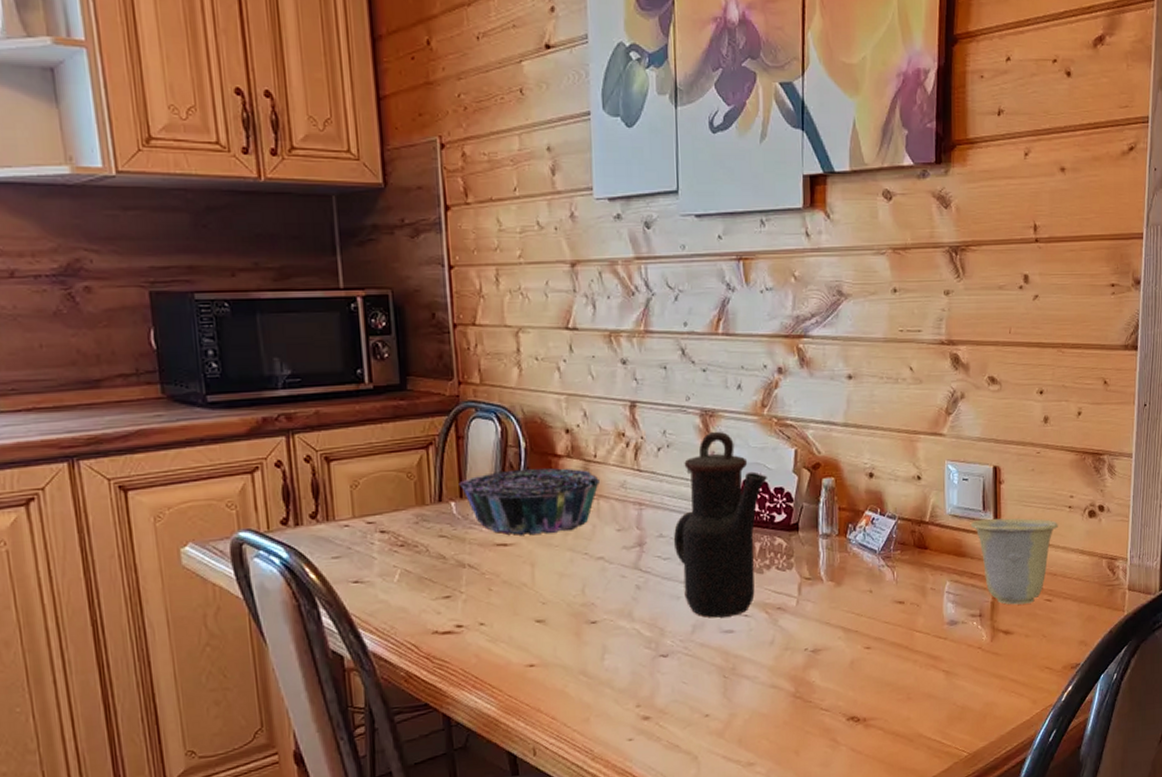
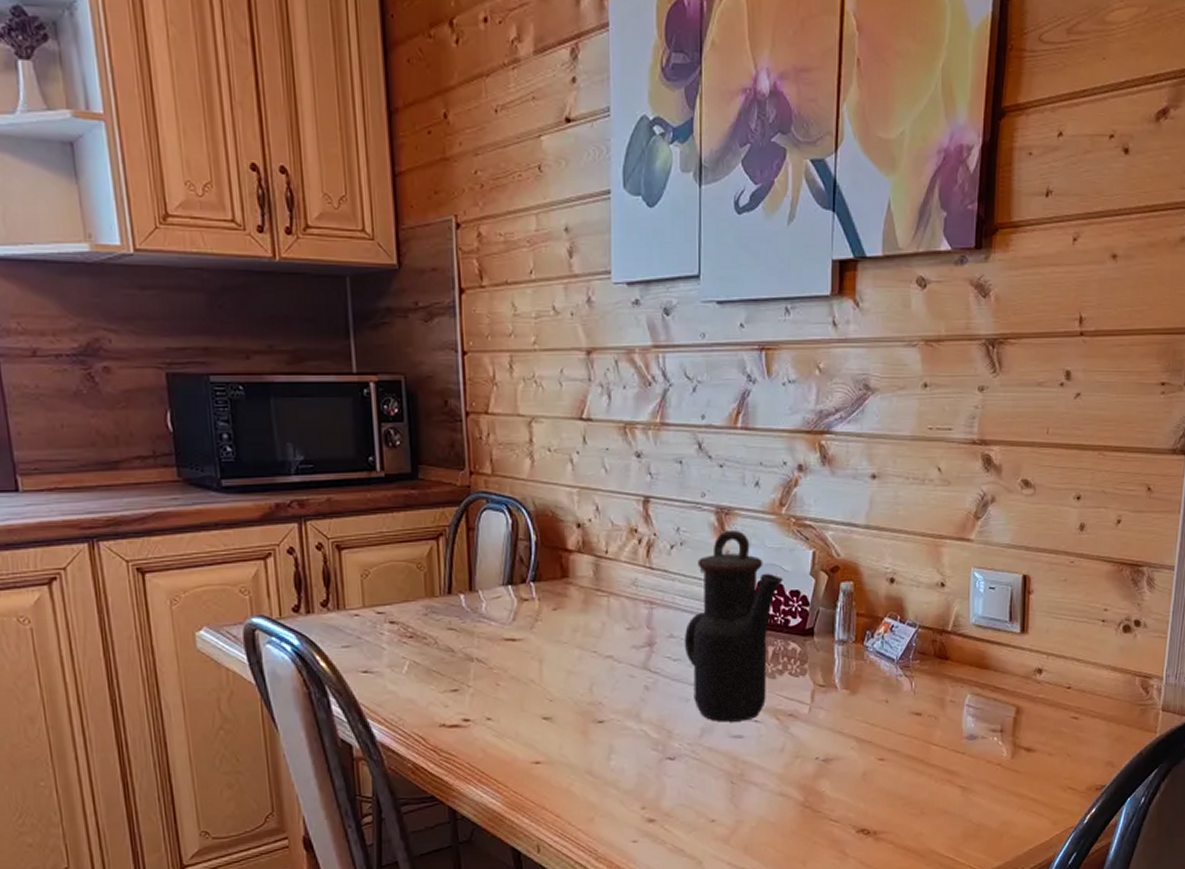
decorative bowl: present [458,467,601,536] -> none [468,562,612,631]
cup: present [970,518,1058,605] -> none [995,630,1090,722]

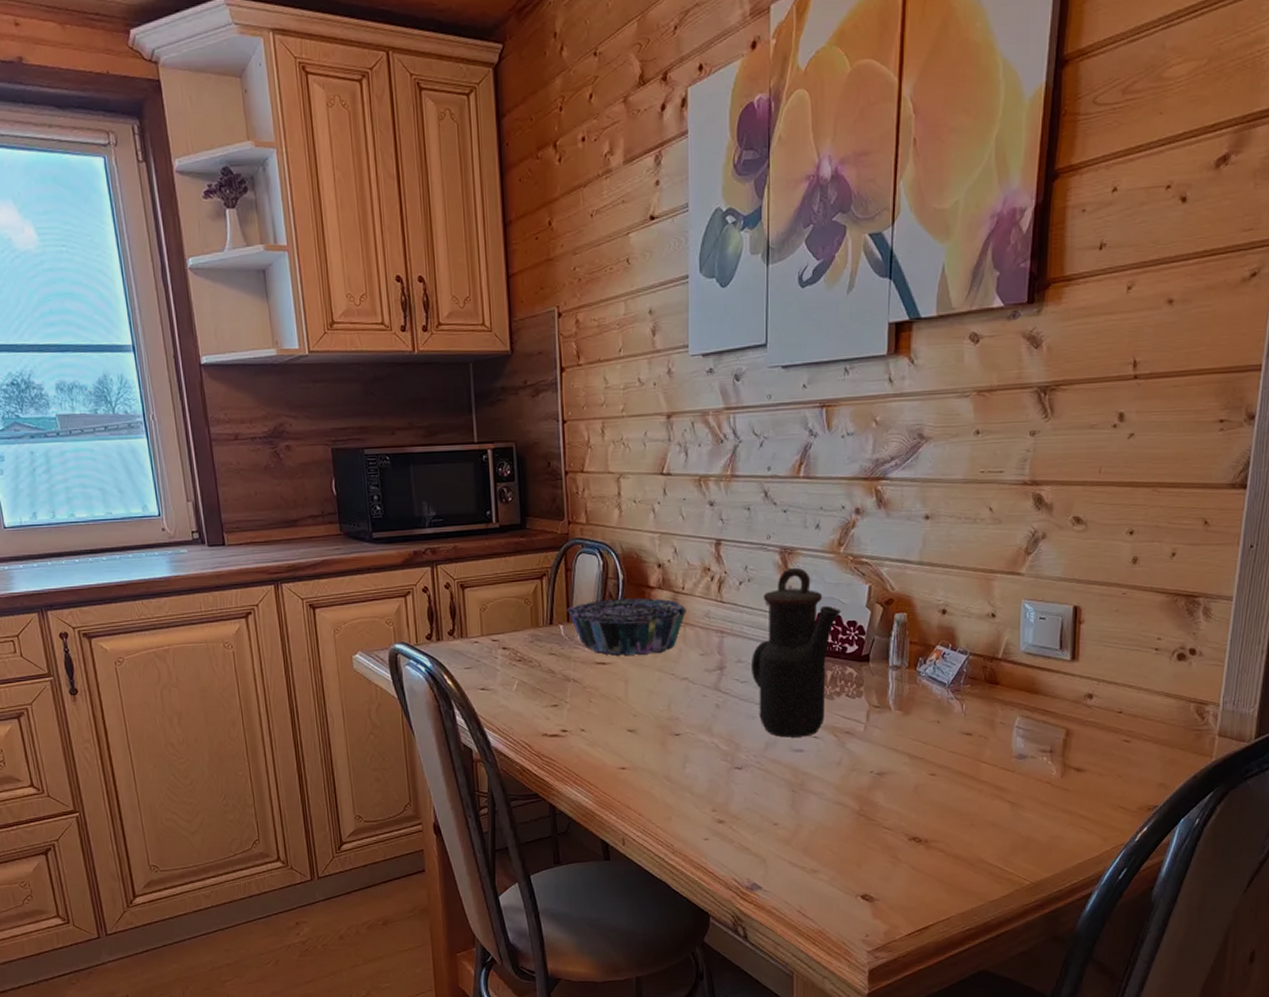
decorative bowl: none [468,562,612,631] -> present [566,597,688,656]

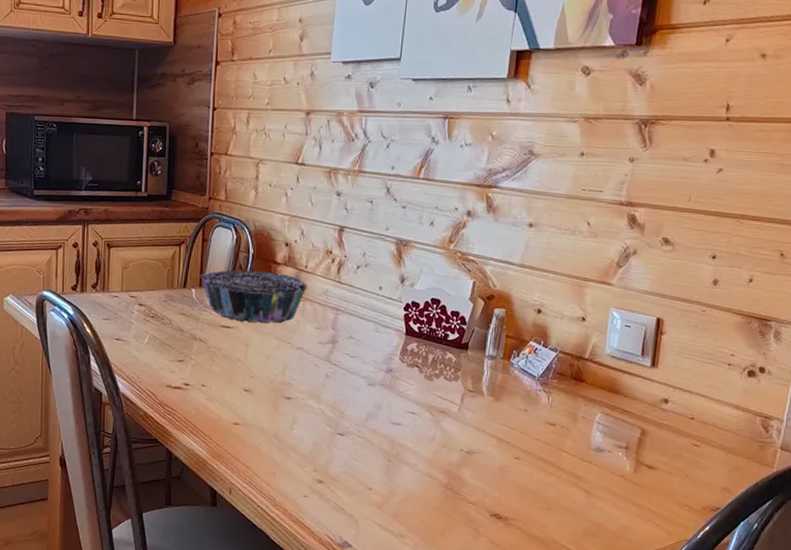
teapot: present [750,567,841,737] -> none [360,258,446,412]

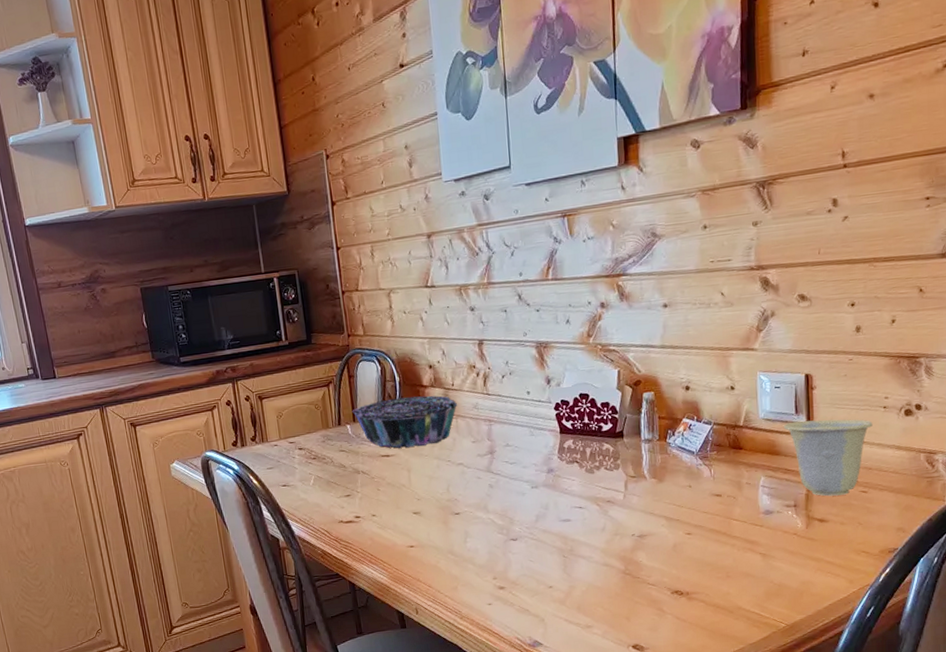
cup: none [627,363,715,445] -> present [783,419,873,496]

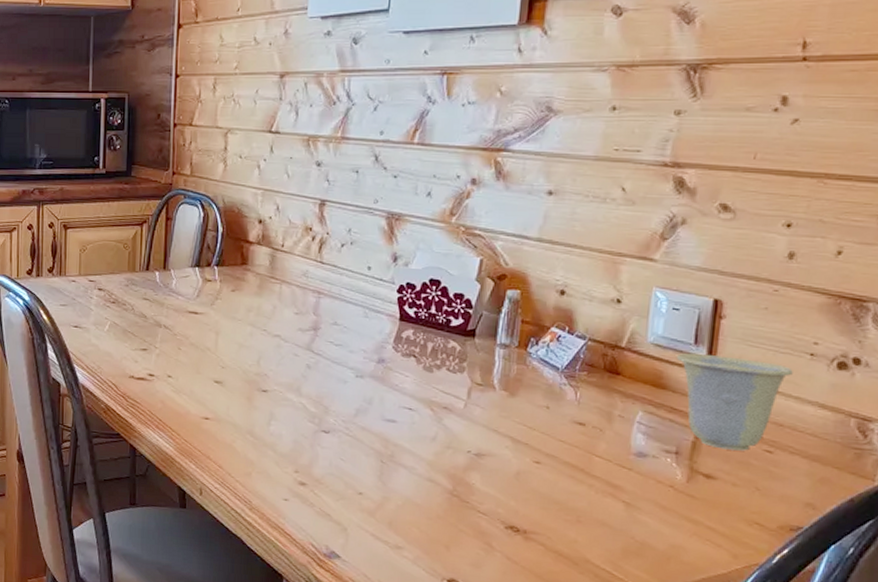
decorative bowl: present [352,395,458,448] -> none [163,250,285,308]

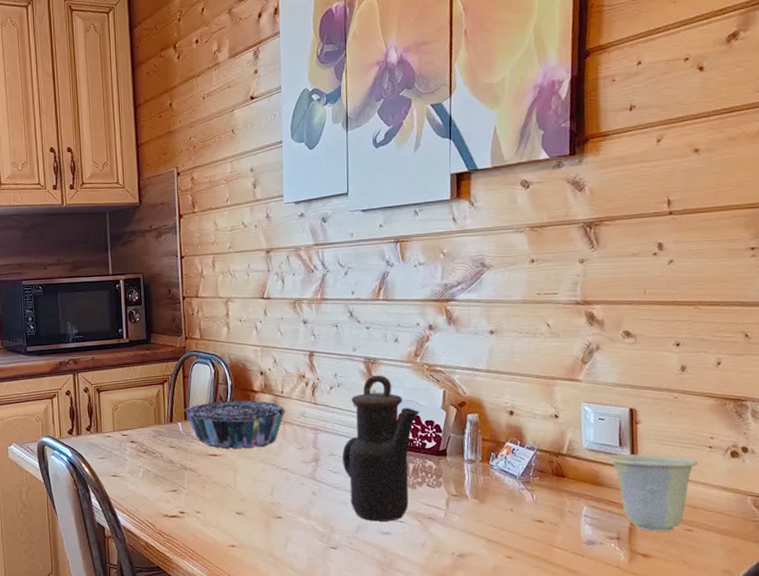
decorative bowl: none [163,250,285,308] -> present [184,400,286,450]
teapot: none [346,233,448,408] -> present [342,374,419,522]

